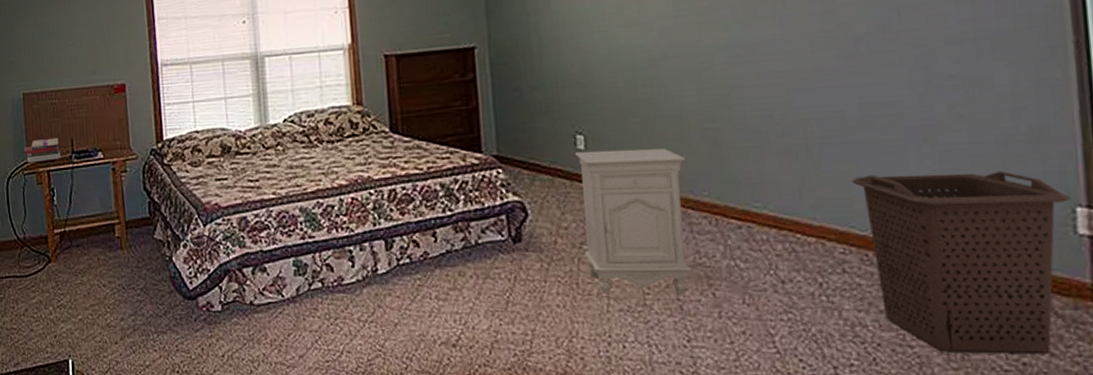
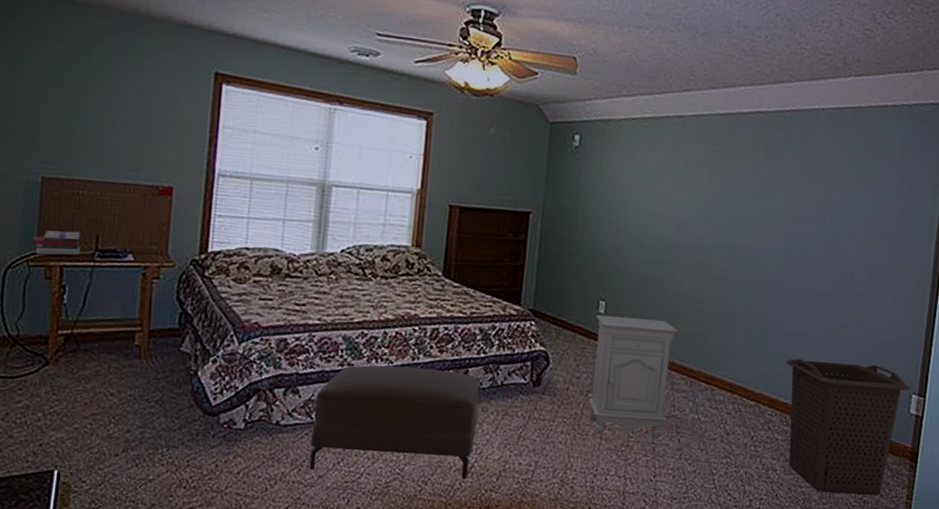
ottoman: none [283,233,457,353] -> present [309,365,480,479]

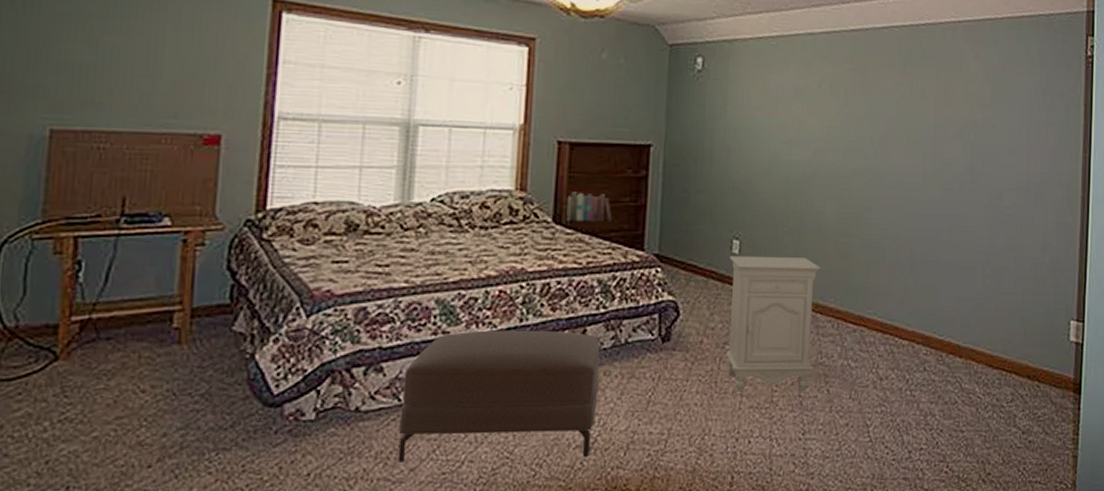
books: present [32,230,81,256] -> none [37,193,102,225]
books: none [454,250,495,279] -> present [566,192,613,223]
laundry basket: present [785,358,911,495] -> none [938,290,1069,435]

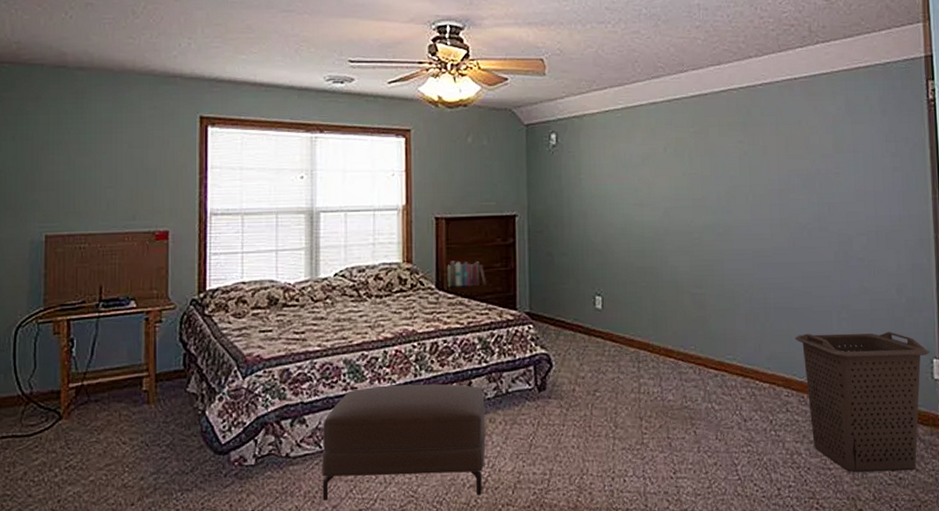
nightstand: present [726,255,821,392] -> none [593,309,680,435]
laundry basket: none [938,290,1069,435] -> present [795,332,931,472]

